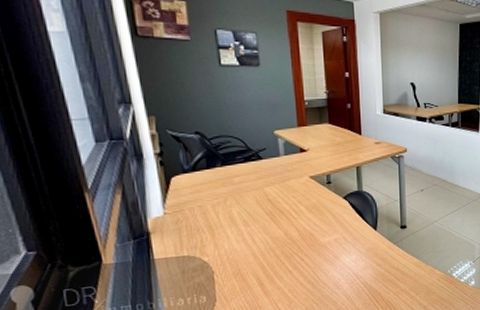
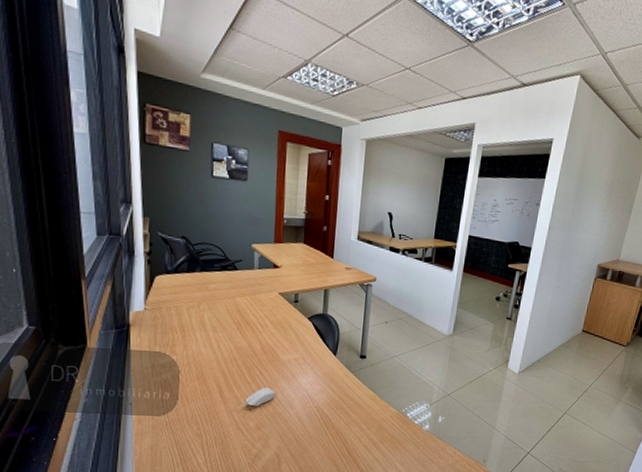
computer mouse: none [282,273,320,298] -> present [238,388,276,408]

